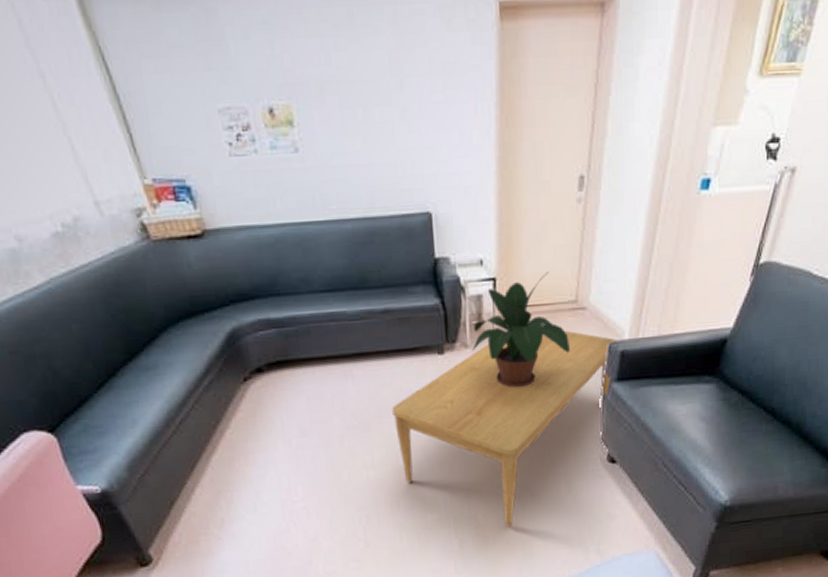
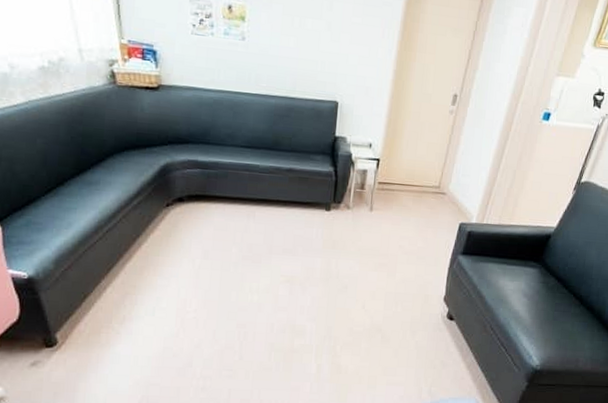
coffee table: present [392,330,618,527] -> none [281,208,467,360]
potted plant: present [472,271,570,388] -> none [353,160,430,248]

